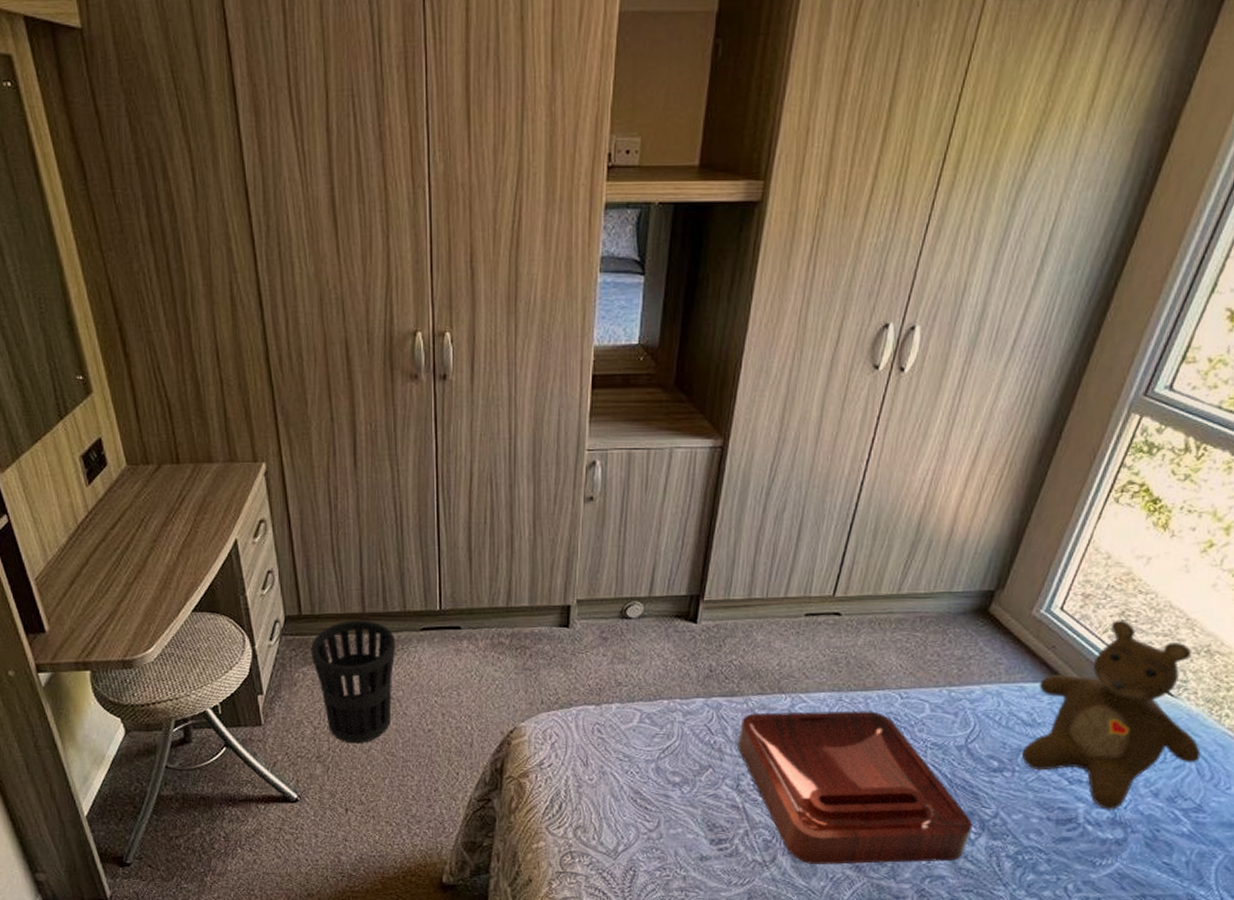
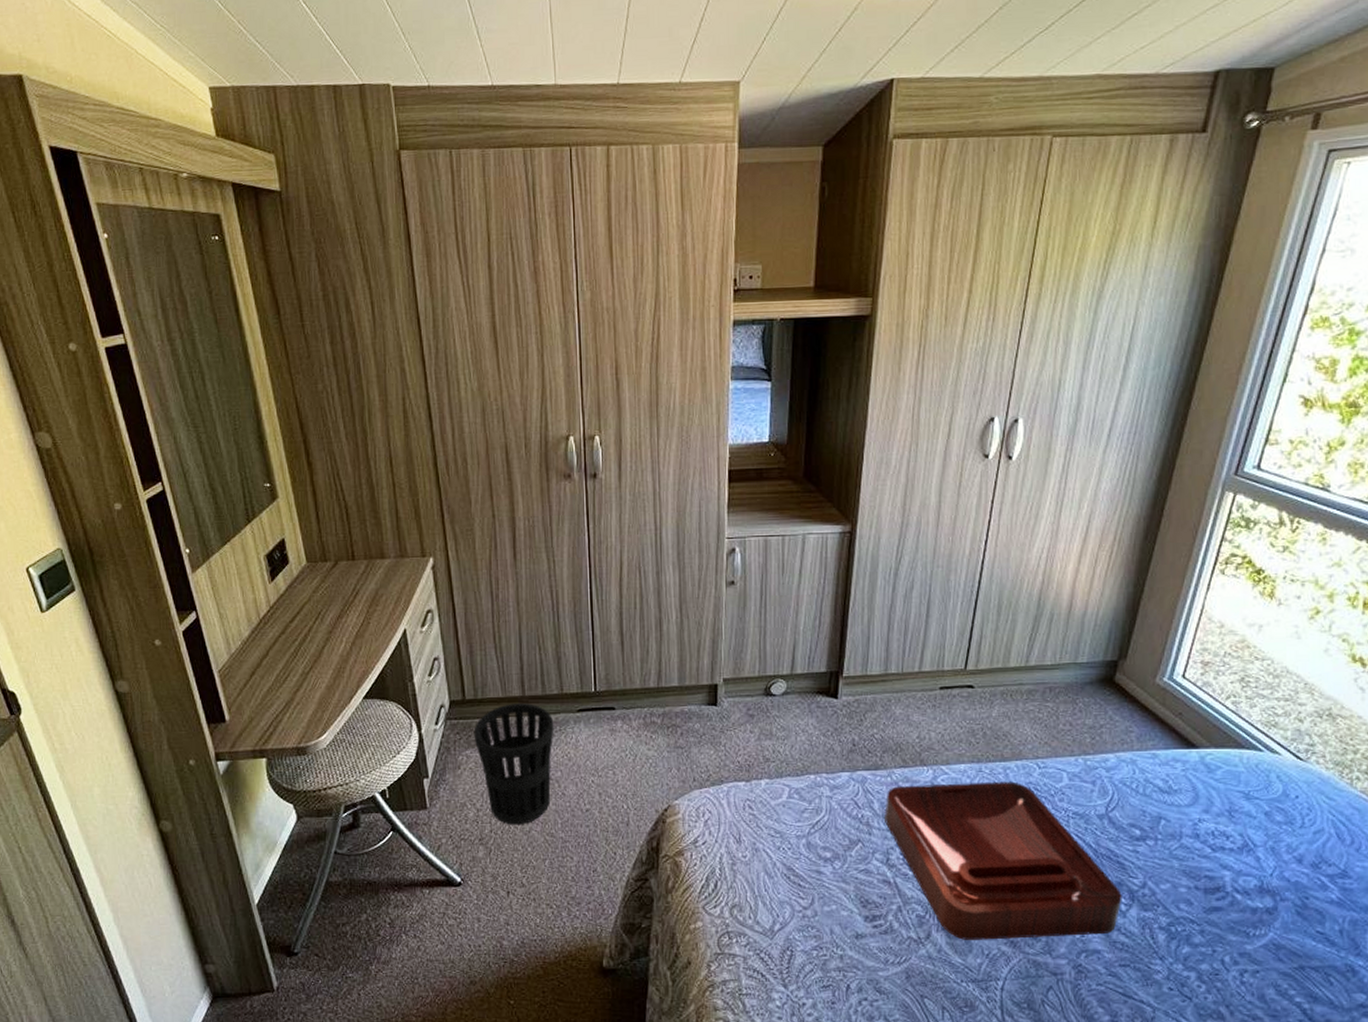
teddy bear: present [1021,620,1201,810] -> none [1162,686,1338,878]

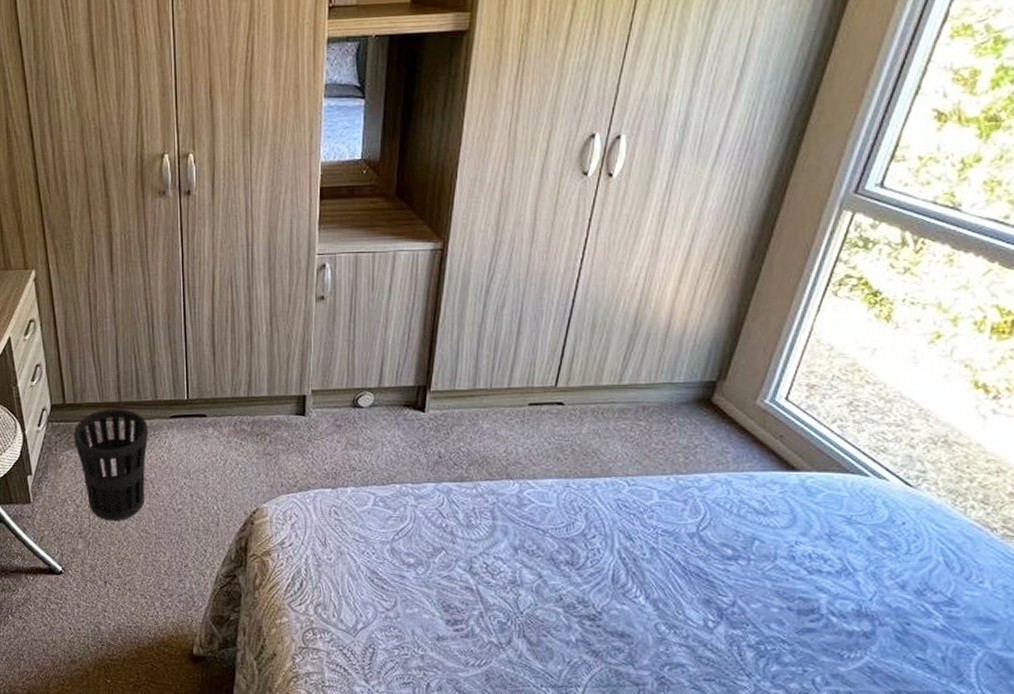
decorative tray: present [884,781,1122,940] -> none [469,497,710,649]

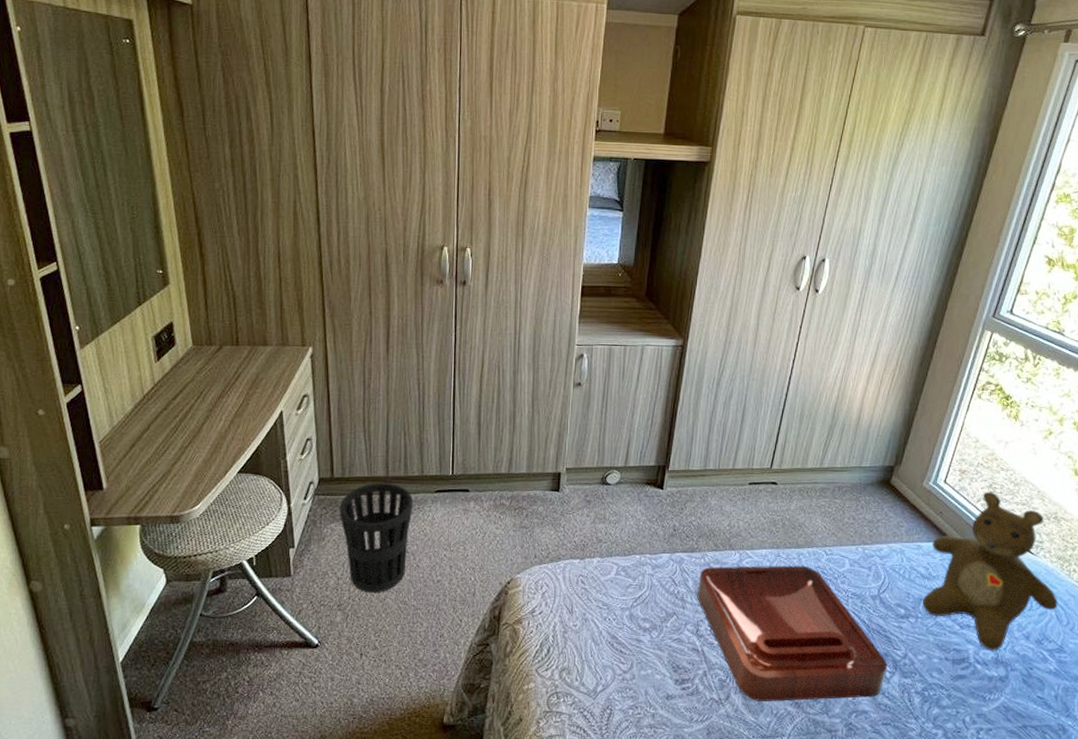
decorative tray: none [469,497,710,649] -> present [697,565,888,701]
teddy bear: none [756,410,948,602] -> present [922,491,1058,651]

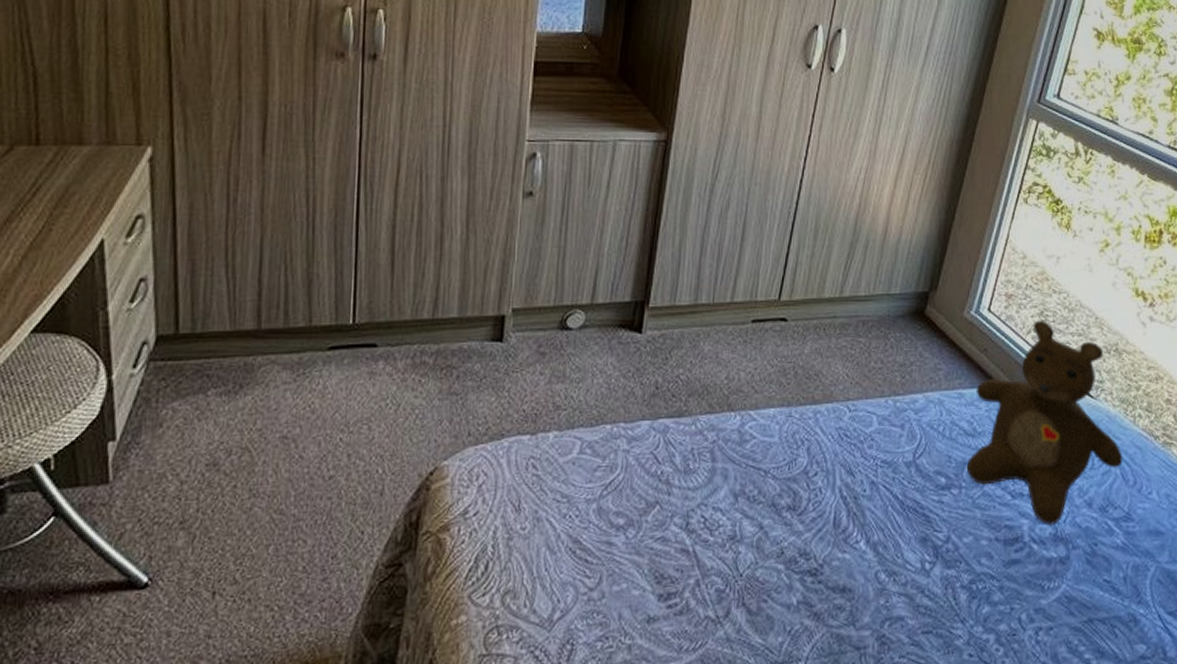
wastebasket: present [339,483,414,593] -> none [185,339,297,501]
decorative tray: present [697,565,888,701] -> none [686,427,927,616]

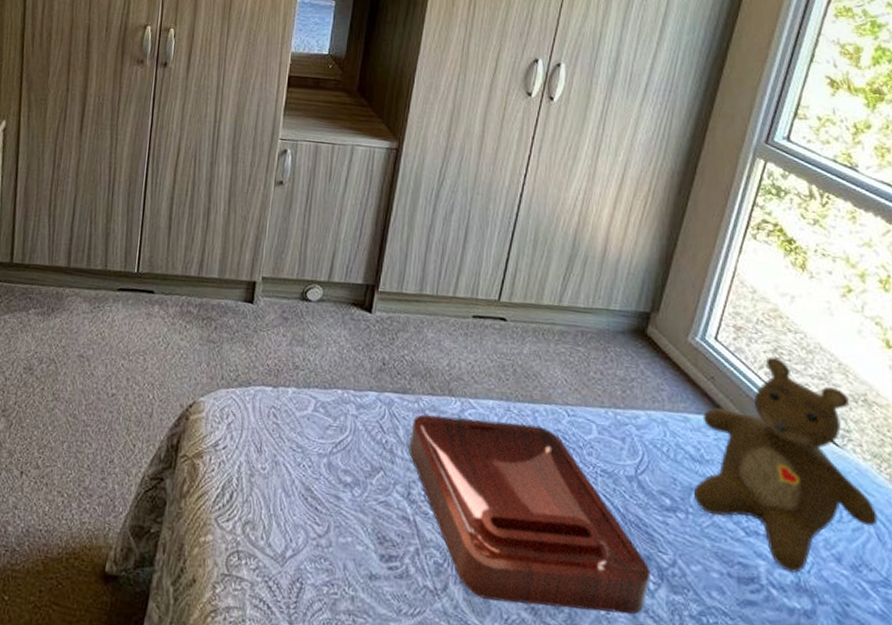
decorative tray: none [686,427,927,616] -> present [409,414,651,615]

